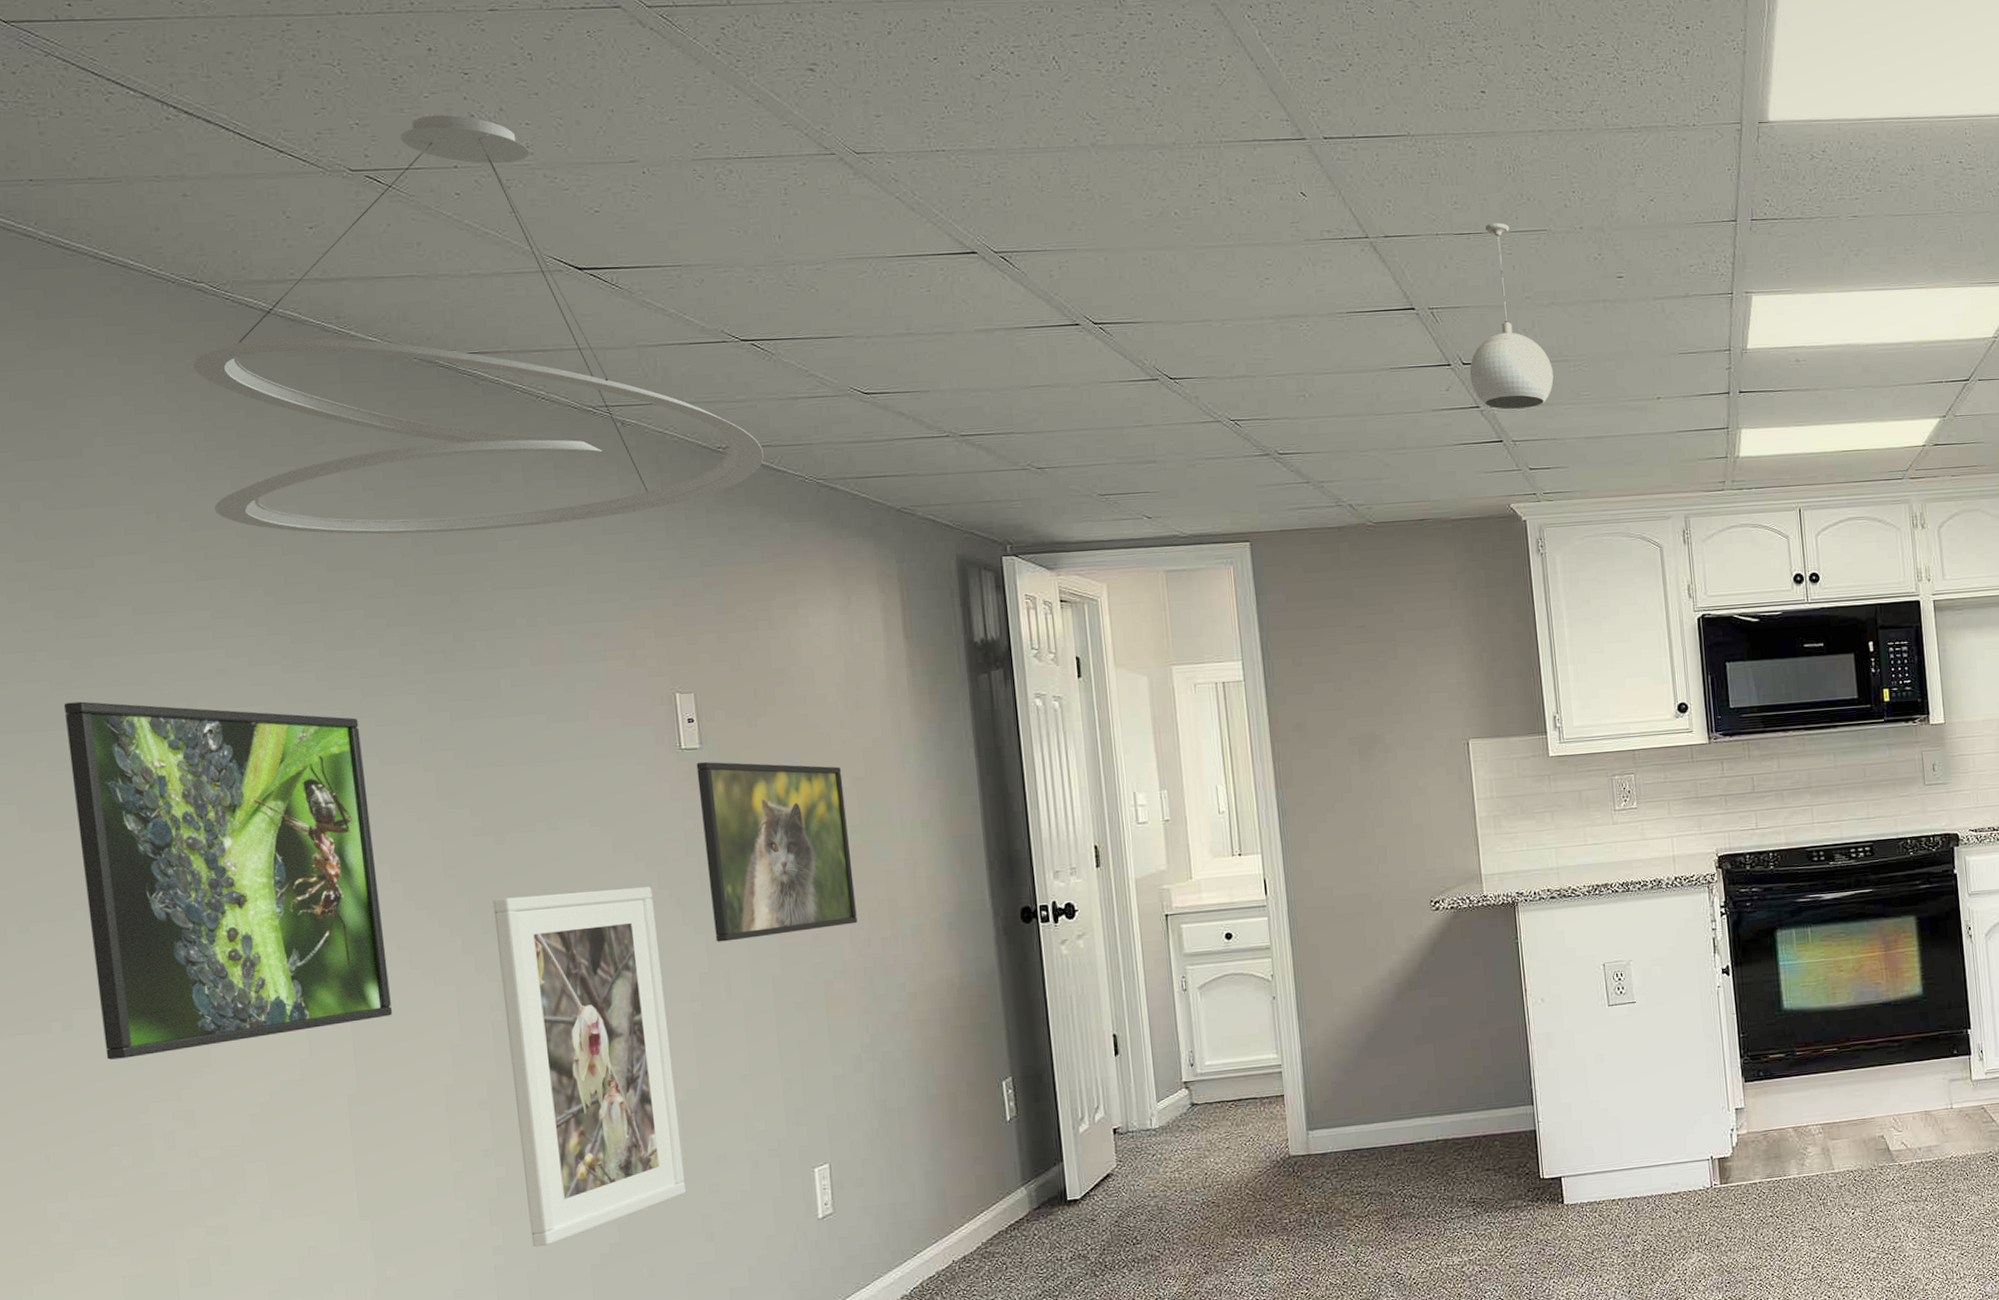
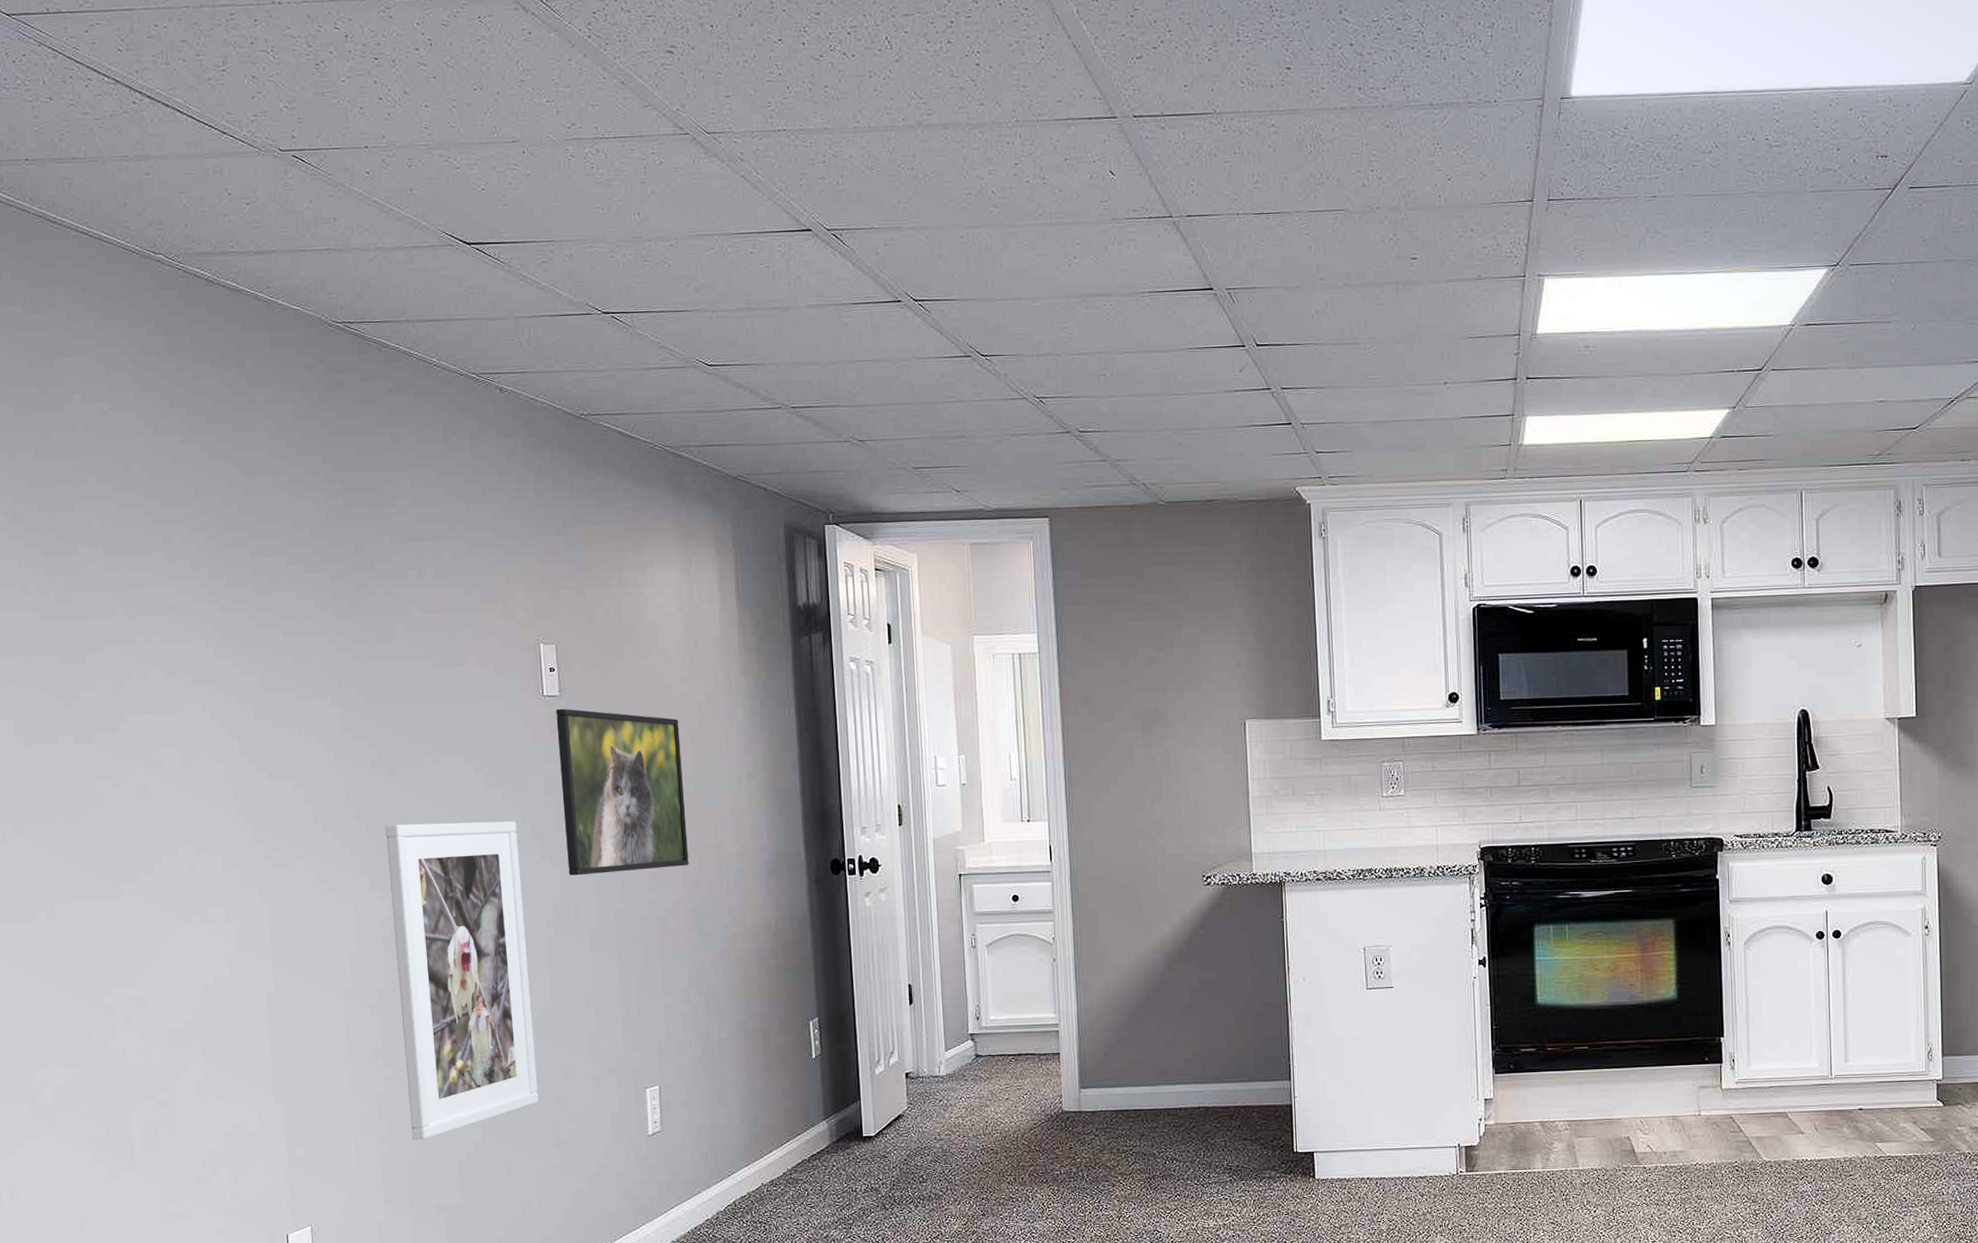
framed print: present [63,701,392,1060] -> none [49,630,303,948]
ceiling light fixture: present [193,114,764,535] -> none [152,97,620,489]
pendant light: present [1469,222,1554,410] -> none [1263,202,1344,392]

